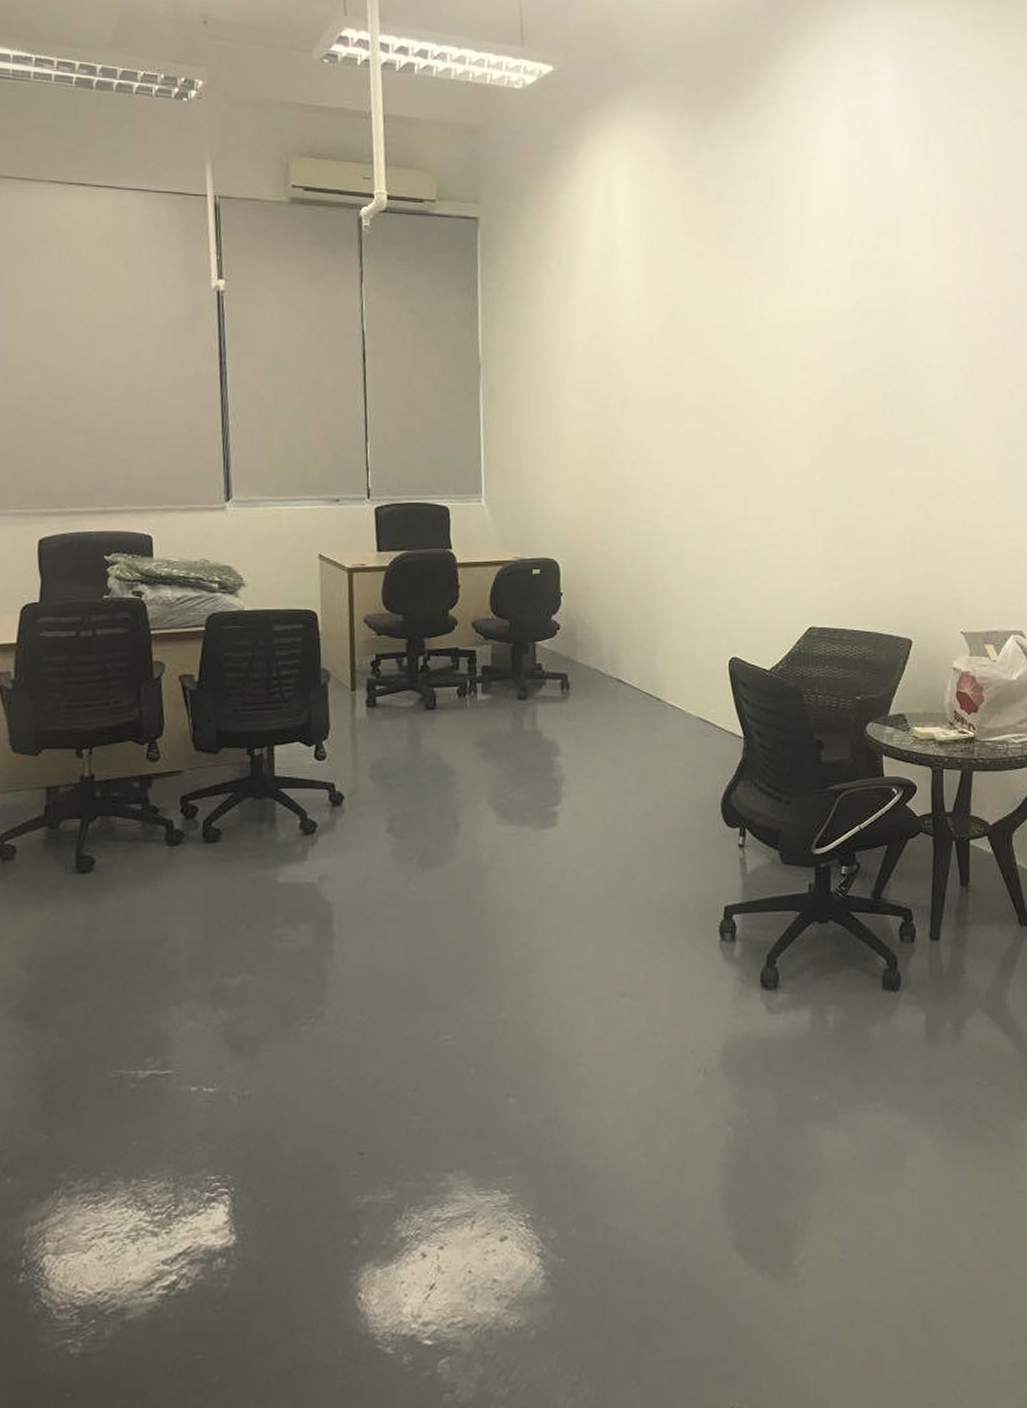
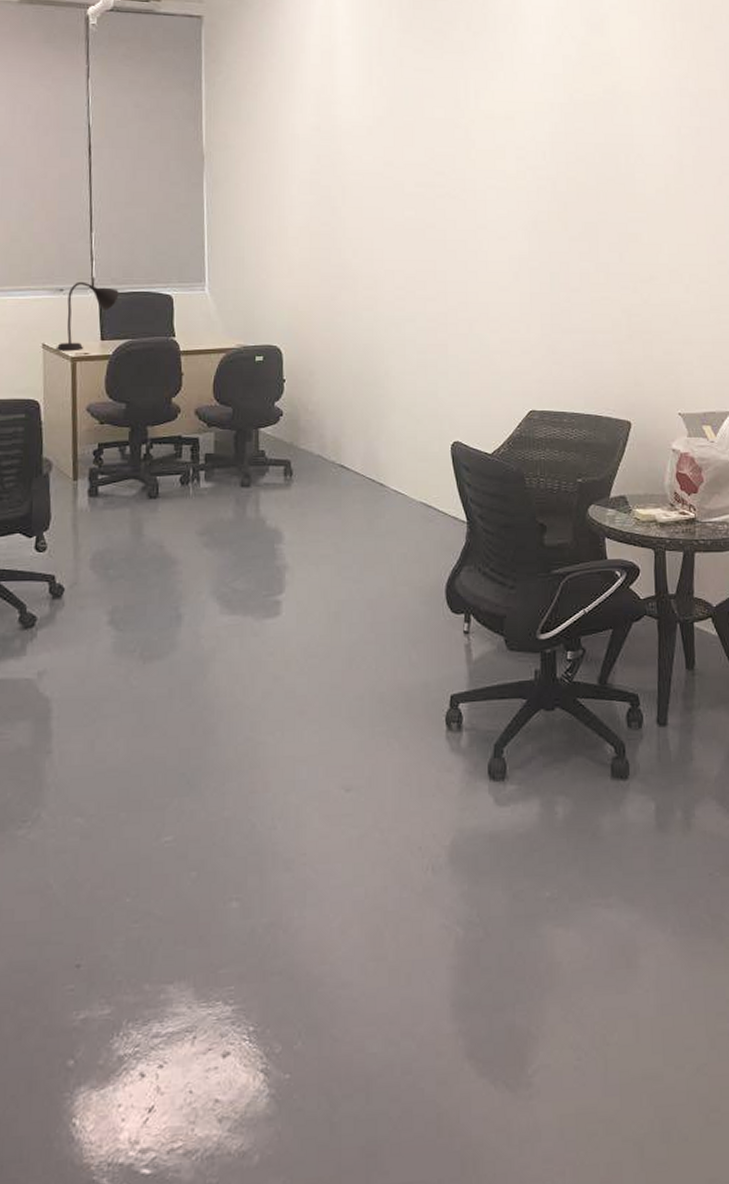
desk lamp: none [332,492,395,562] -> present [55,281,119,351]

